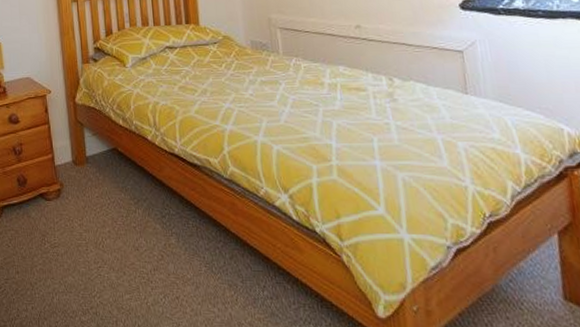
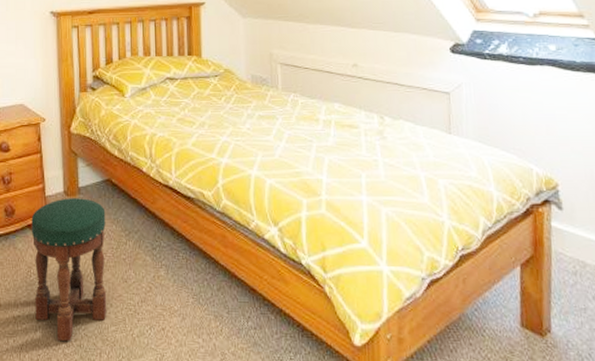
stool: none [43,167,121,308] -> present [31,198,107,341]

